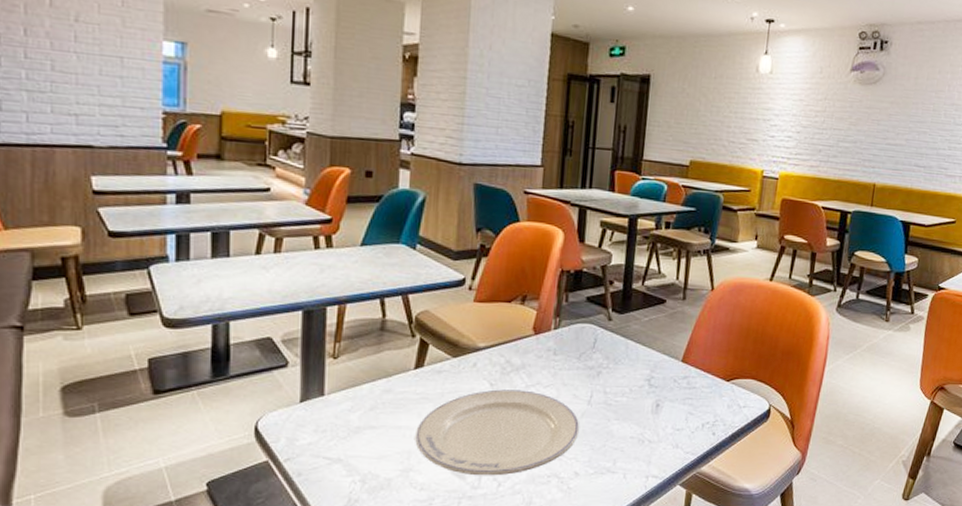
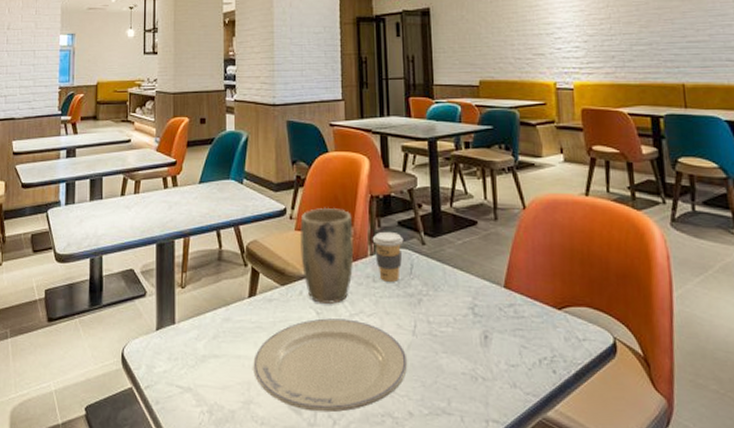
plant pot: none [477,279,539,377] -> present [300,207,354,305]
coffee cup: none [557,306,591,355] -> present [372,231,404,282]

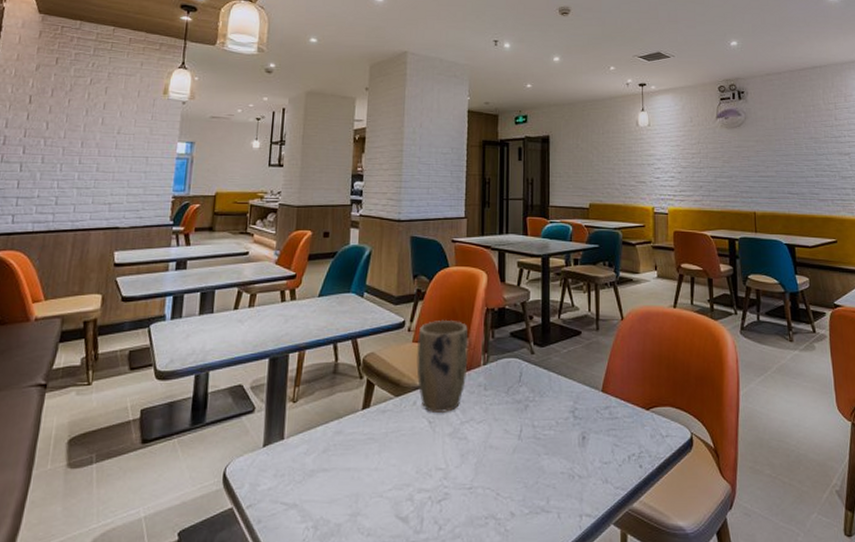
plate: present [253,318,408,413] -> none [362,427,513,519]
coffee cup: present [372,231,404,282] -> none [486,342,515,389]

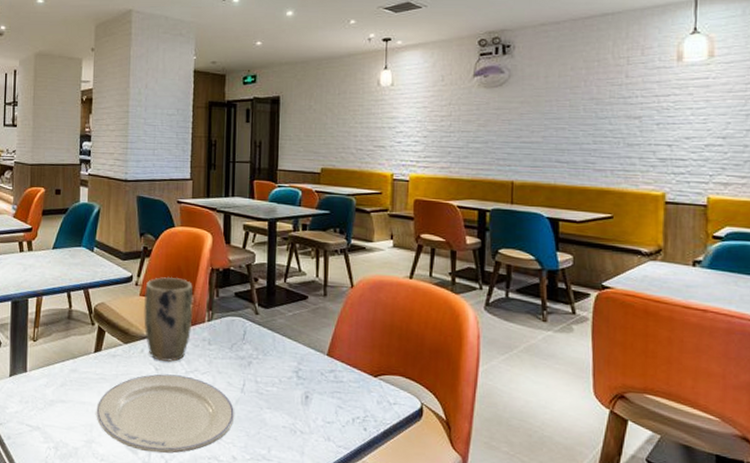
plate: none [362,427,513,519] -> present [96,374,235,454]

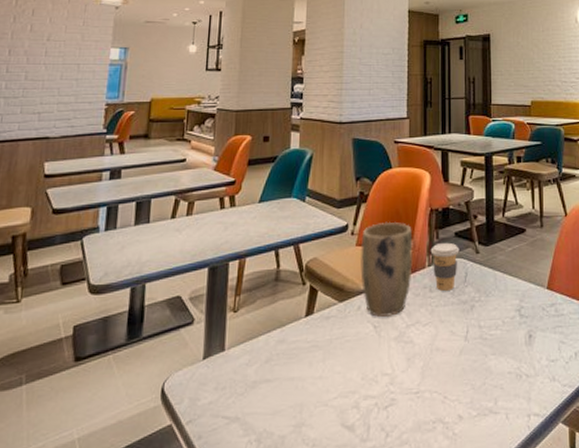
plate: present [96,374,235,454] -> none [307,330,460,427]
coffee cup: none [210,300,239,346] -> present [430,242,460,291]

